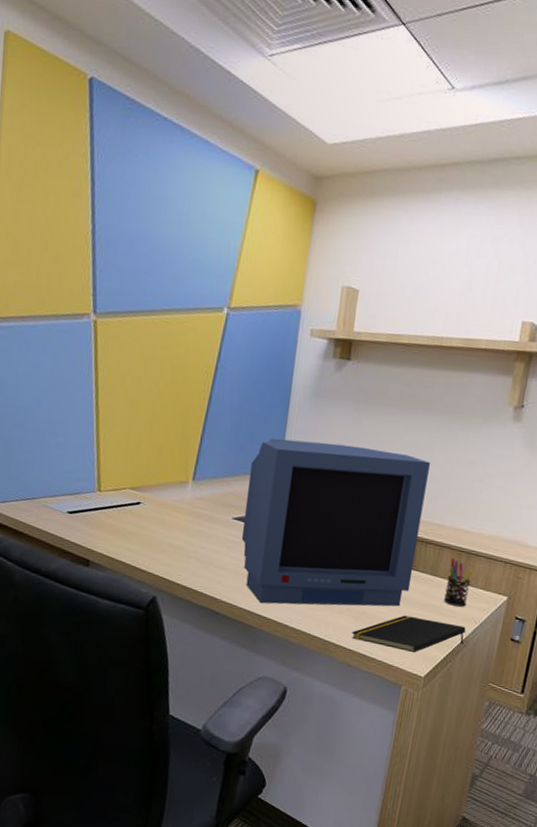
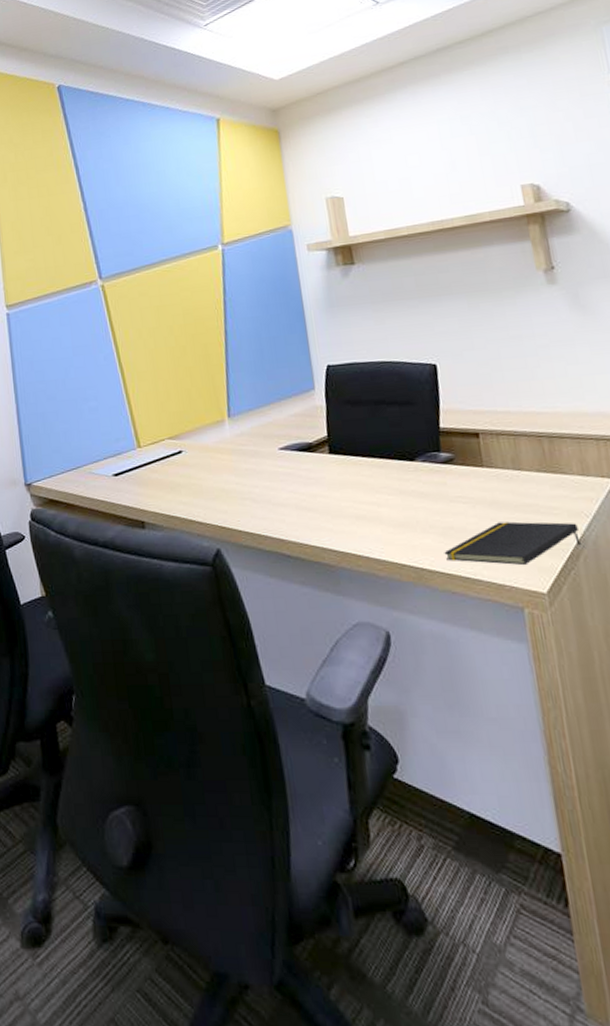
monitor: present [241,437,430,607] -> none [282,344,495,537]
pen holder: present [444,557,474,607] -> none [531,445,568,501]

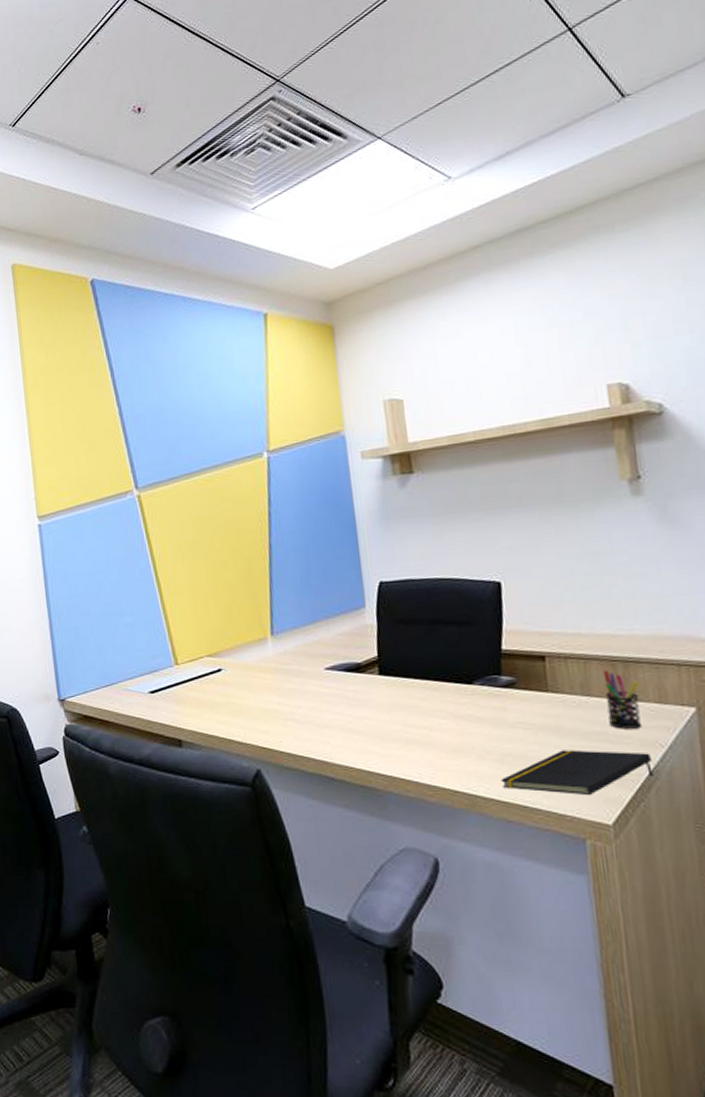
pen holder: none [531,445,568,501] -> present [603,670,641,729]

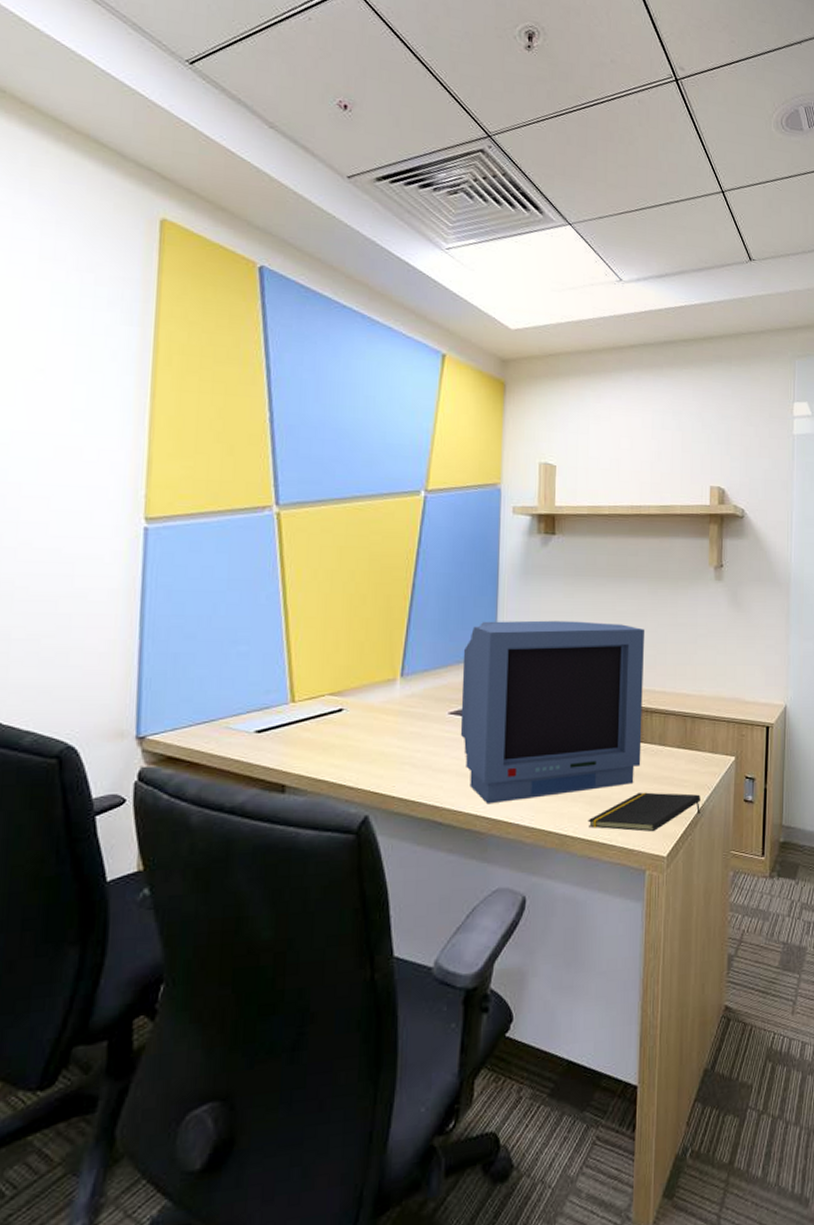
monitor: none [330,561,560,761] -> present [460,620,644,805]
pen holder: present [603,670,641,729] -> none [676,724,700,774]

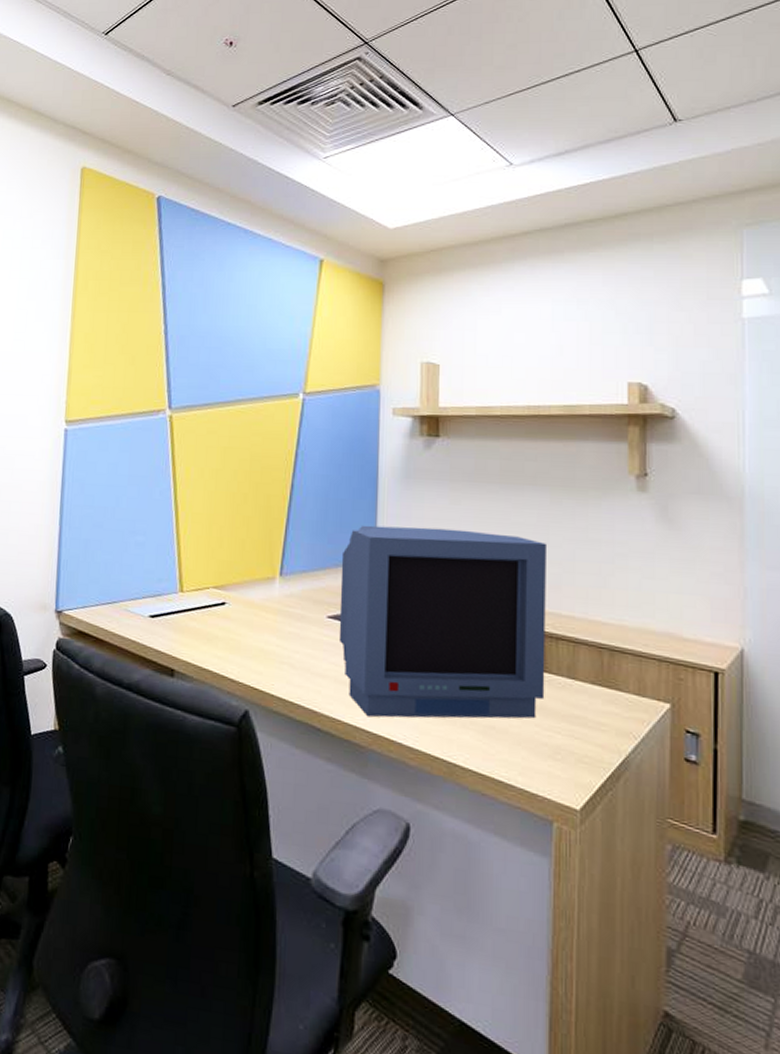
notepad: present [588,792,700,832] -> none [481,729,624,779]

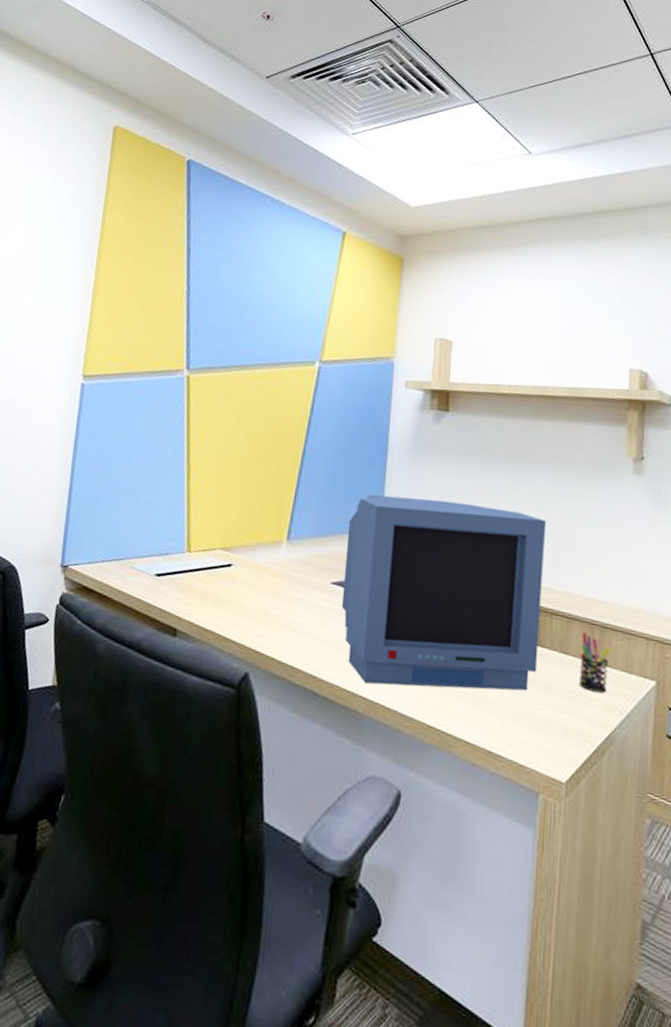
pen holder: none [590,656,622,718] -> present [579,631,611,693]

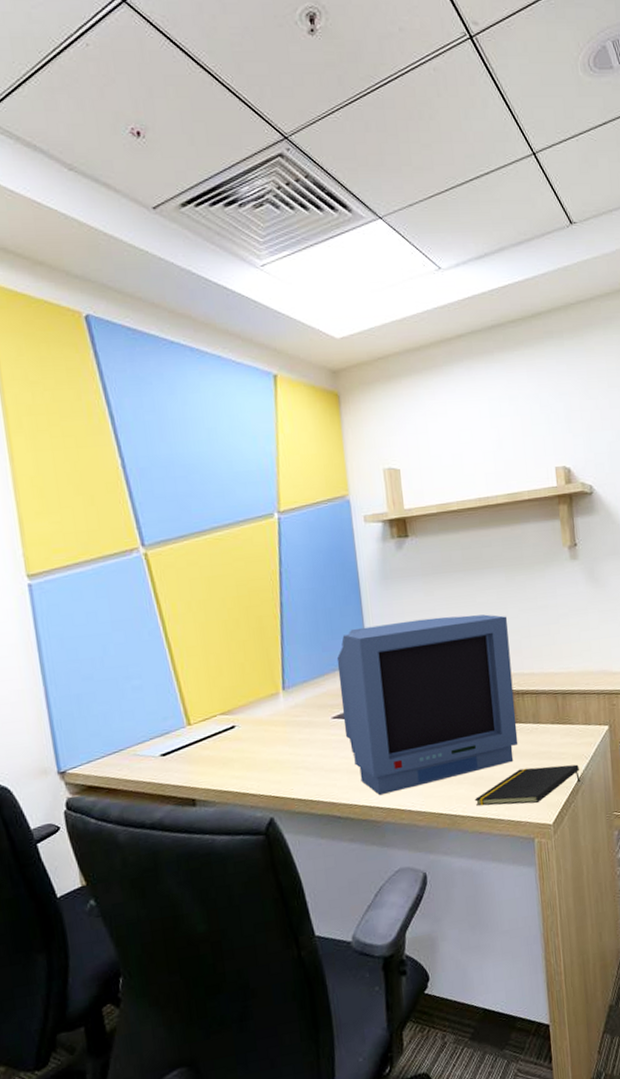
notepad: none [473,702,610,751] -> present [474,764,580,806]
pen holder: present [579,631,611,693] -> none [548,701,573,748]

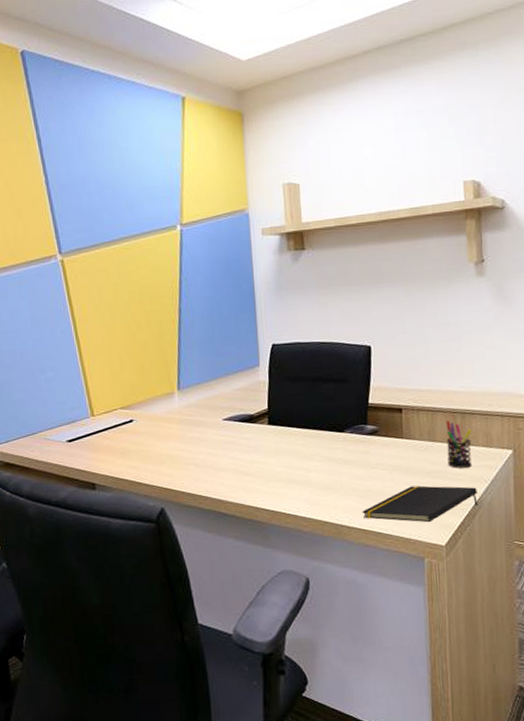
monitor: present [336,614,518,796] -> none [230,328,411,498]
pen holder: none [548,701,573,748] -> present [445,420,472,468]

